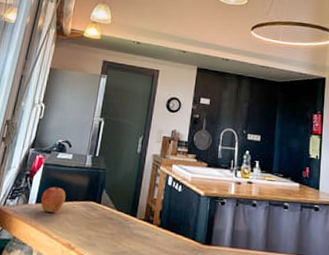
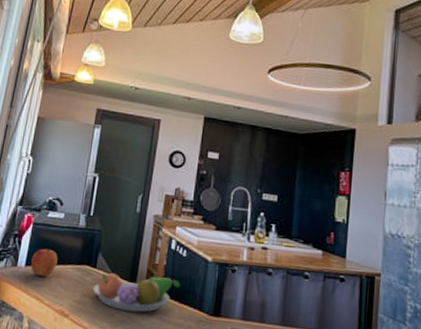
fruit bowl: none [97,208,176,244] -> present [93,273,181,313]

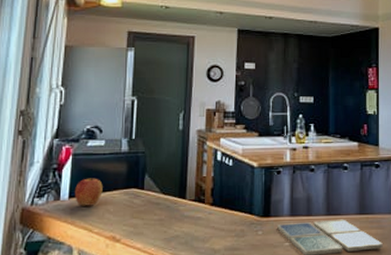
fruit bowl: present [93,273,181,313] -> none [143,188,230,226]

